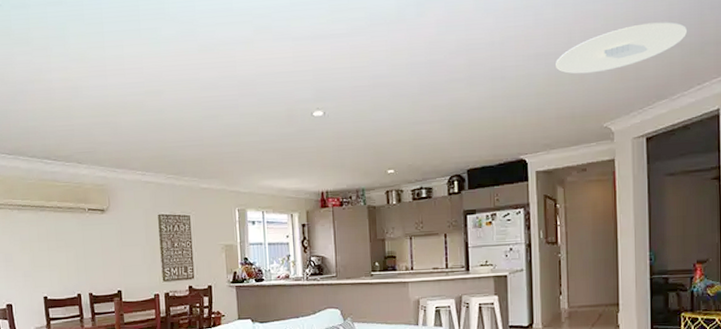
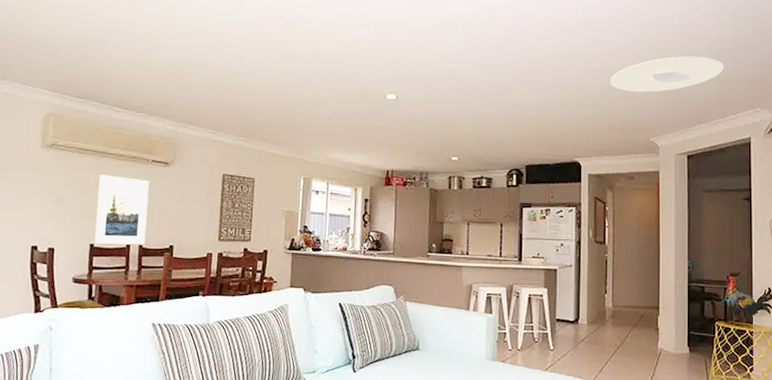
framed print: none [41,228,94,297] -> present [94,174,150,245]

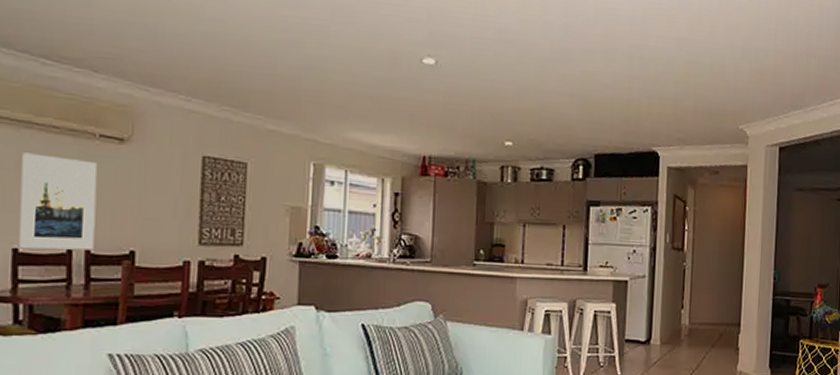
ceiling light: present [610,56,724,93] -> none [697,27,825,70]

